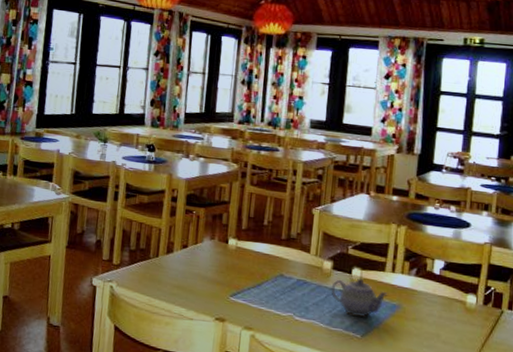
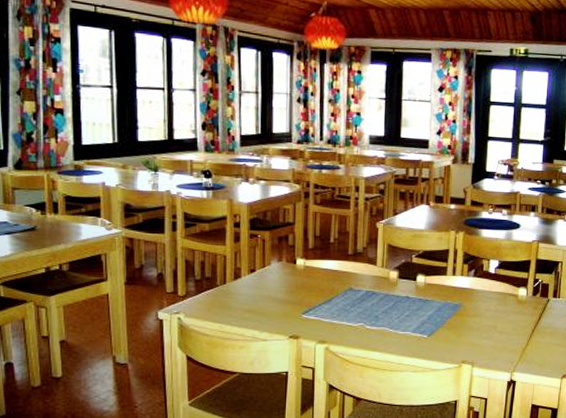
teapot: present [331,278,388,318] -> none [398,283,450,319]

